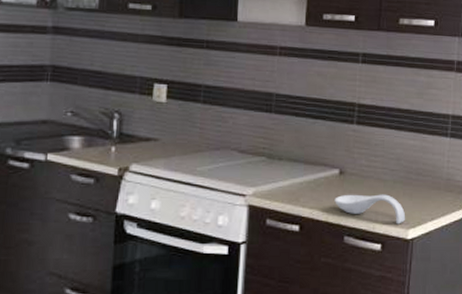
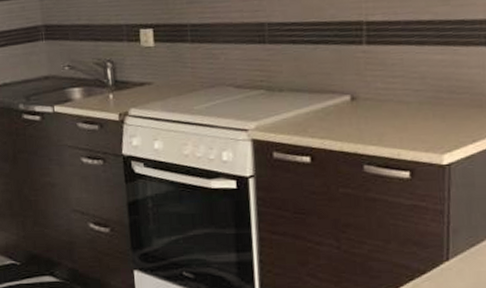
spoon rest: present [334,194,406,224] -> none [348,117,439,150]

